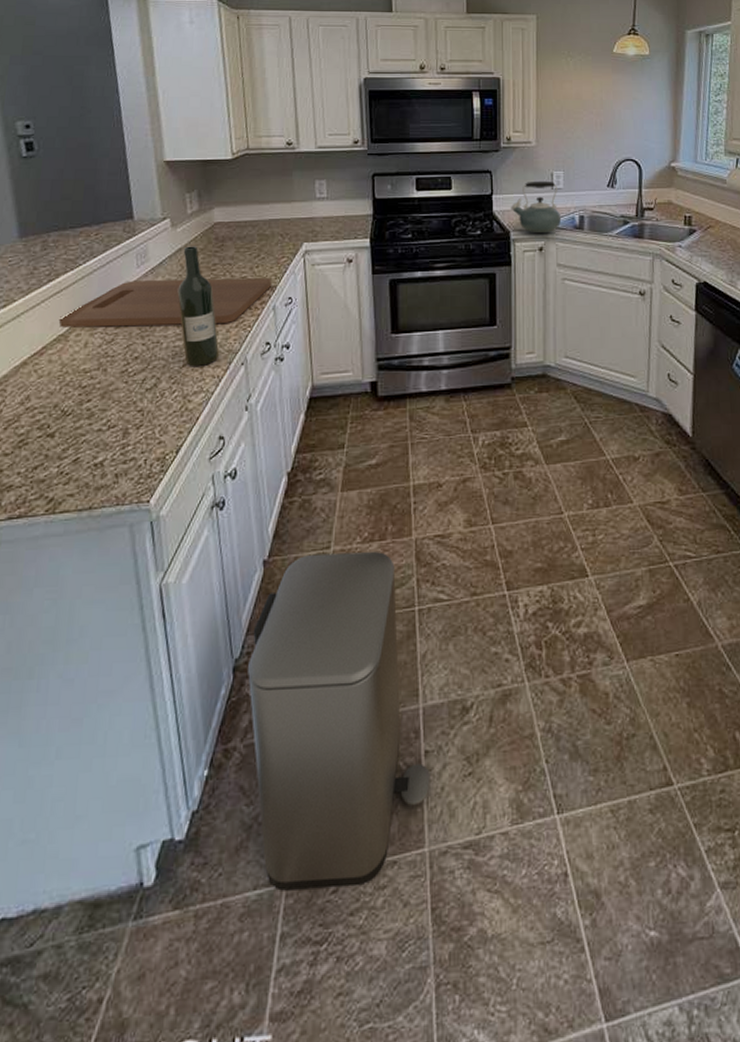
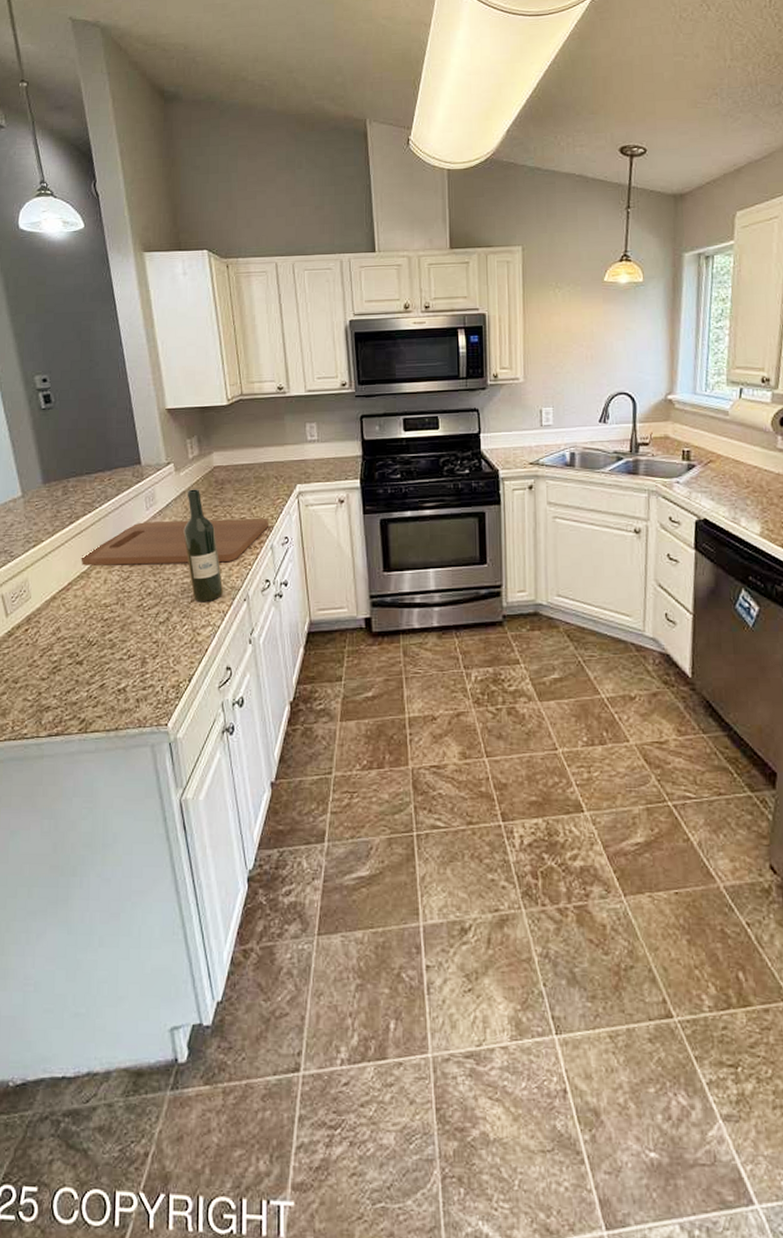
pedal bin: present [248,552,430,891] -> none [261,778,432,1082]
kettle: present [511,181,562,232] -> none [499,417,552,470]

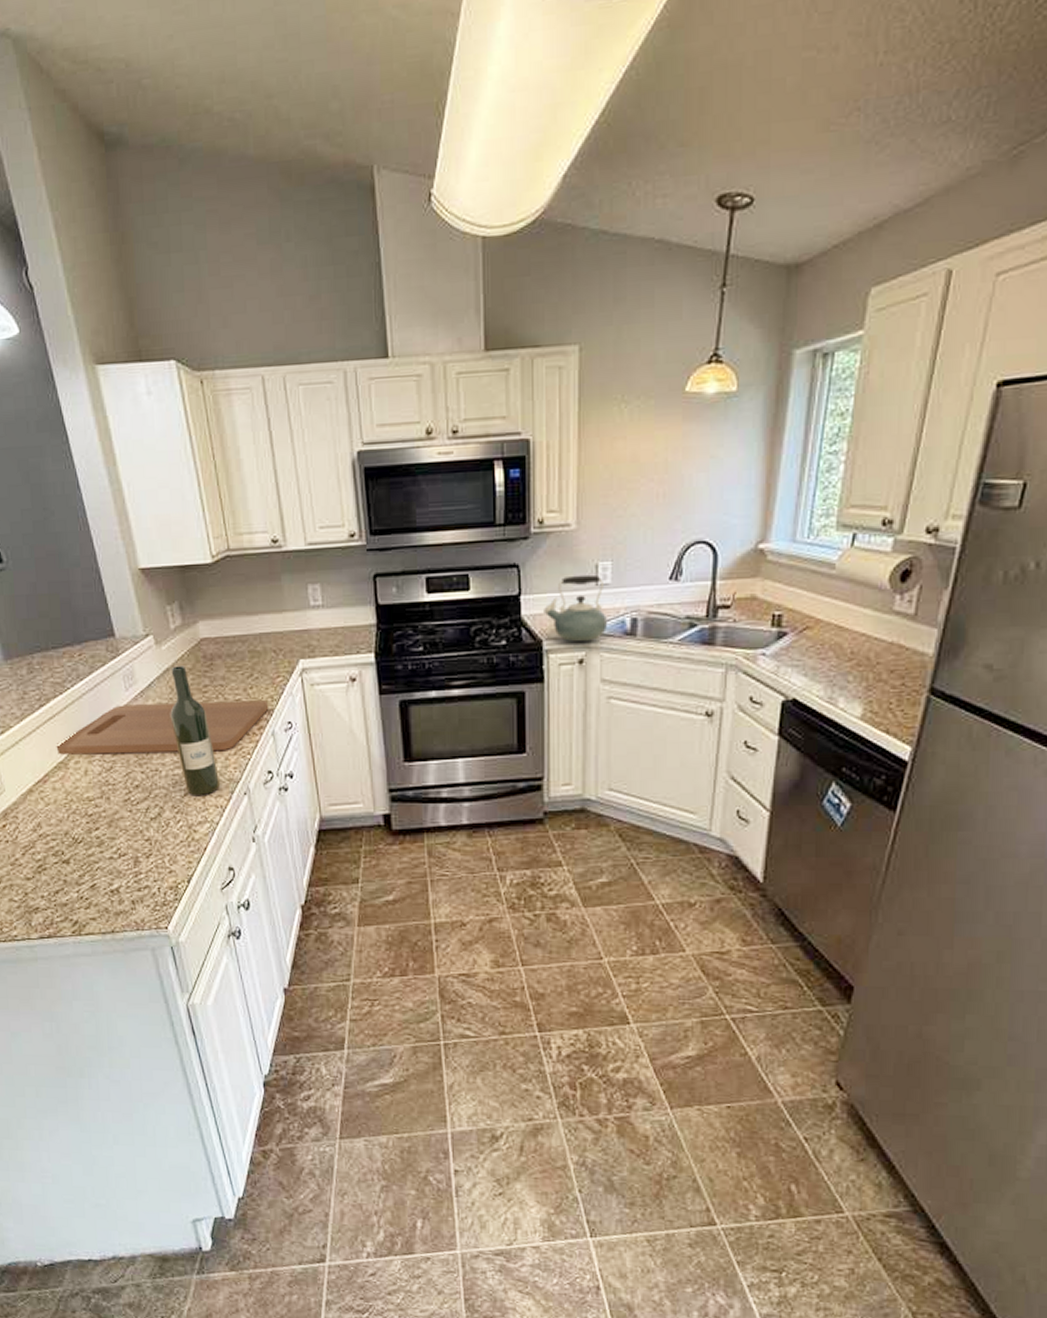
kettle: none [499,417,552,470] -> present [544,574,608,641]

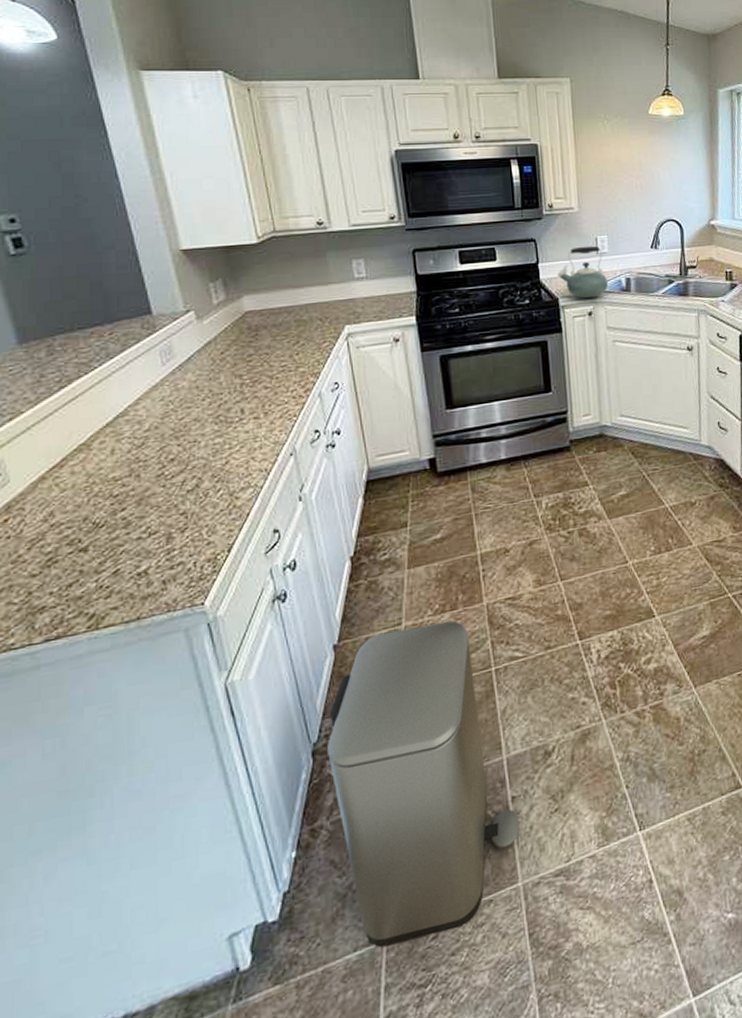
cutting board: present [56,700,268,755] -> none [77,364,314,436]
wine bottle: present [170,665,221,795] -> none [211,337,266,462]
pedal bin: none [277,985,461,1273] -> present [327,621,520,948]

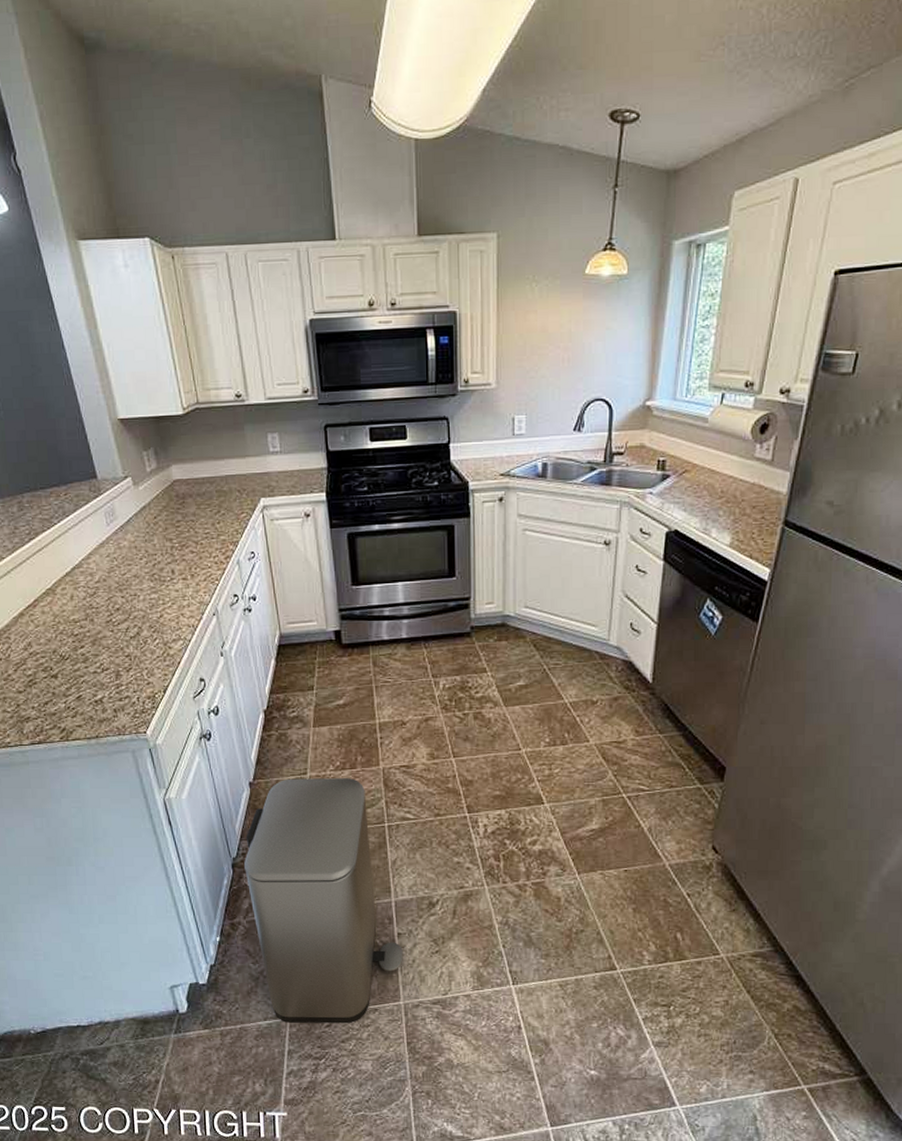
kettle: present [558,245,609,298] -> none [469,426,523,482]

